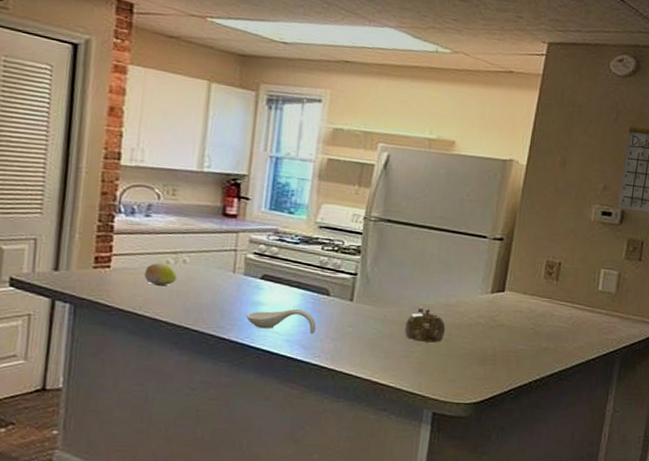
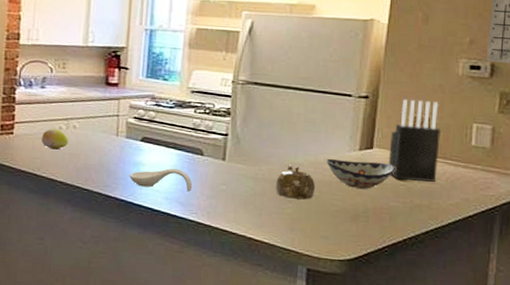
decorative bowl: none [457,301,525,332] -> present [326,158,395,189]
knife block: none [518,243,571,326] -> present [388,100,442,182]

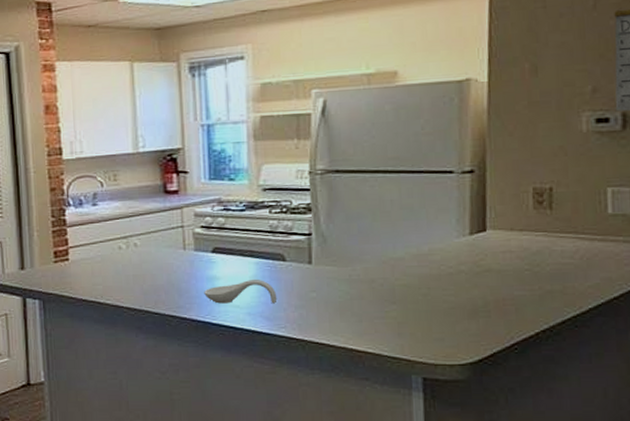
fruit: present [42,128,68,150] -> none [101,249,131,272]
teapot: present [275,165,315,200] -> none [373,261,422,299]
decorative bowl: present [326,158,395,189] -> none [431,247,516,279]
knife block: present [388,100,442,182] -> none [506,167,569,265]

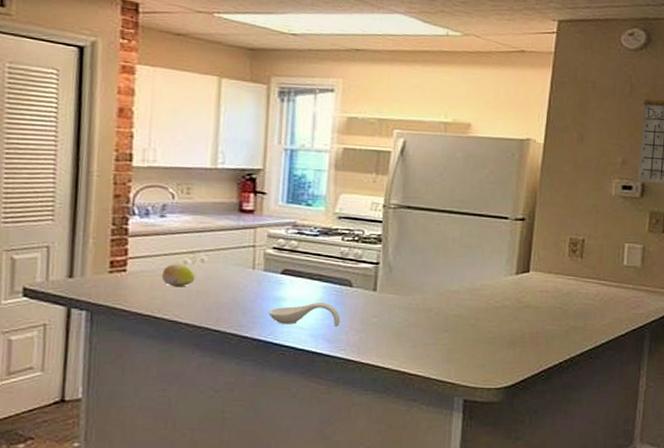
fruit: none [101,249,131,272] -> present [162,263,195,287]

